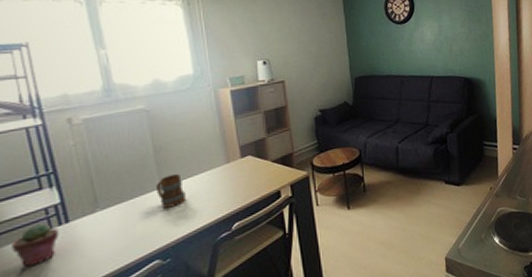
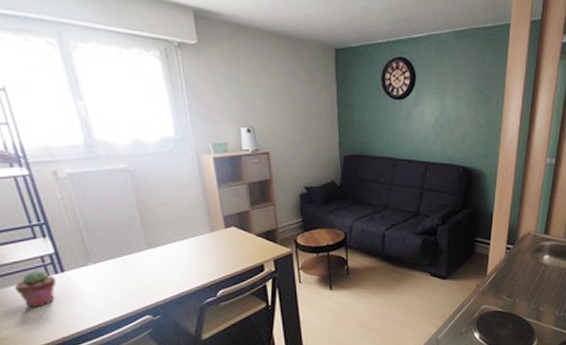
mug: present [156,174,185,208] -> none [143,238,172,269]

